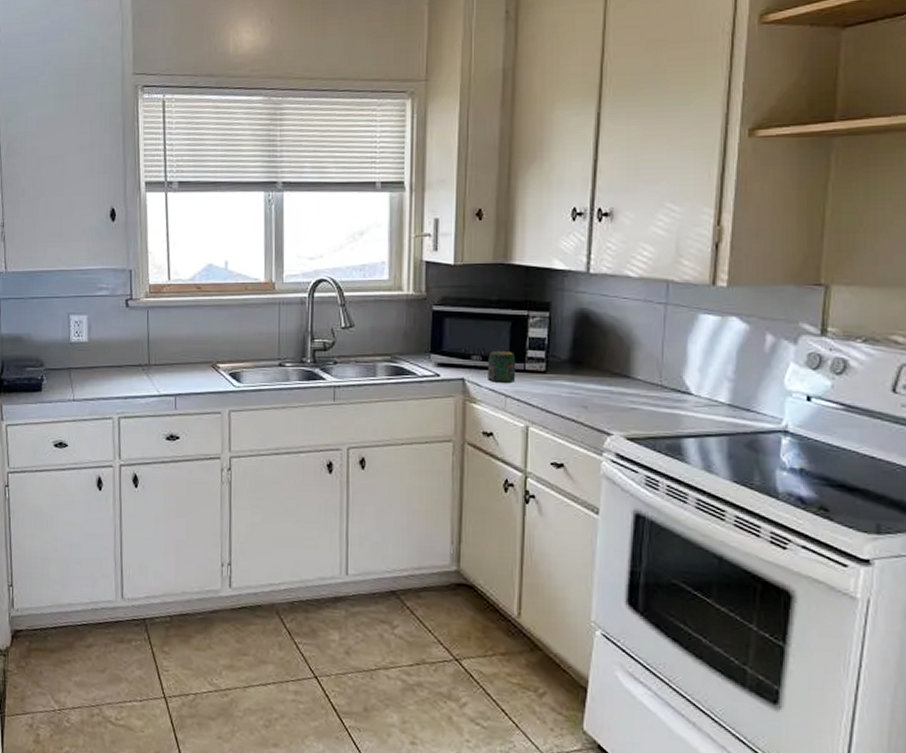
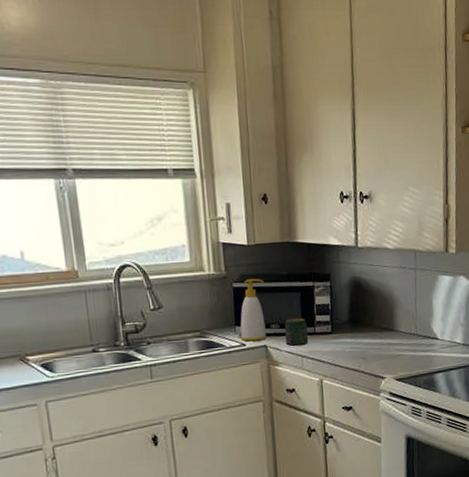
soap bottle: none [435,303,469,373] -> present [240,279,268,342]

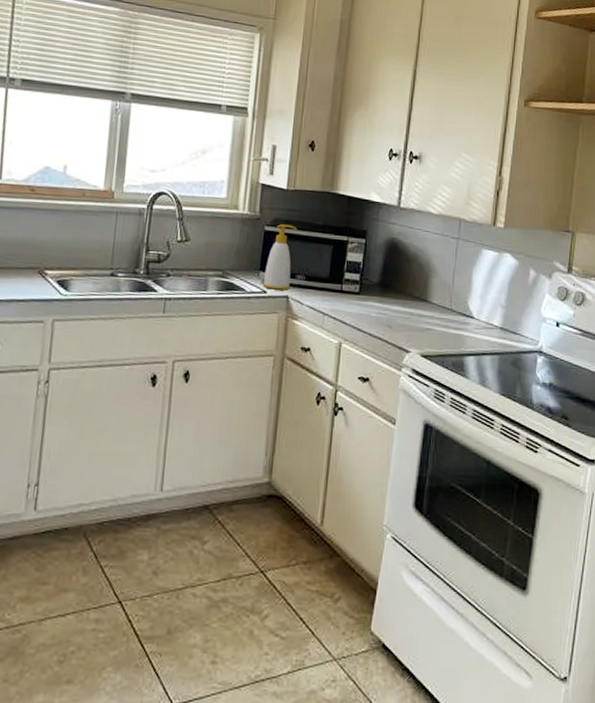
jar: present [284,317,309,346] -> none [309,271,335,302]

